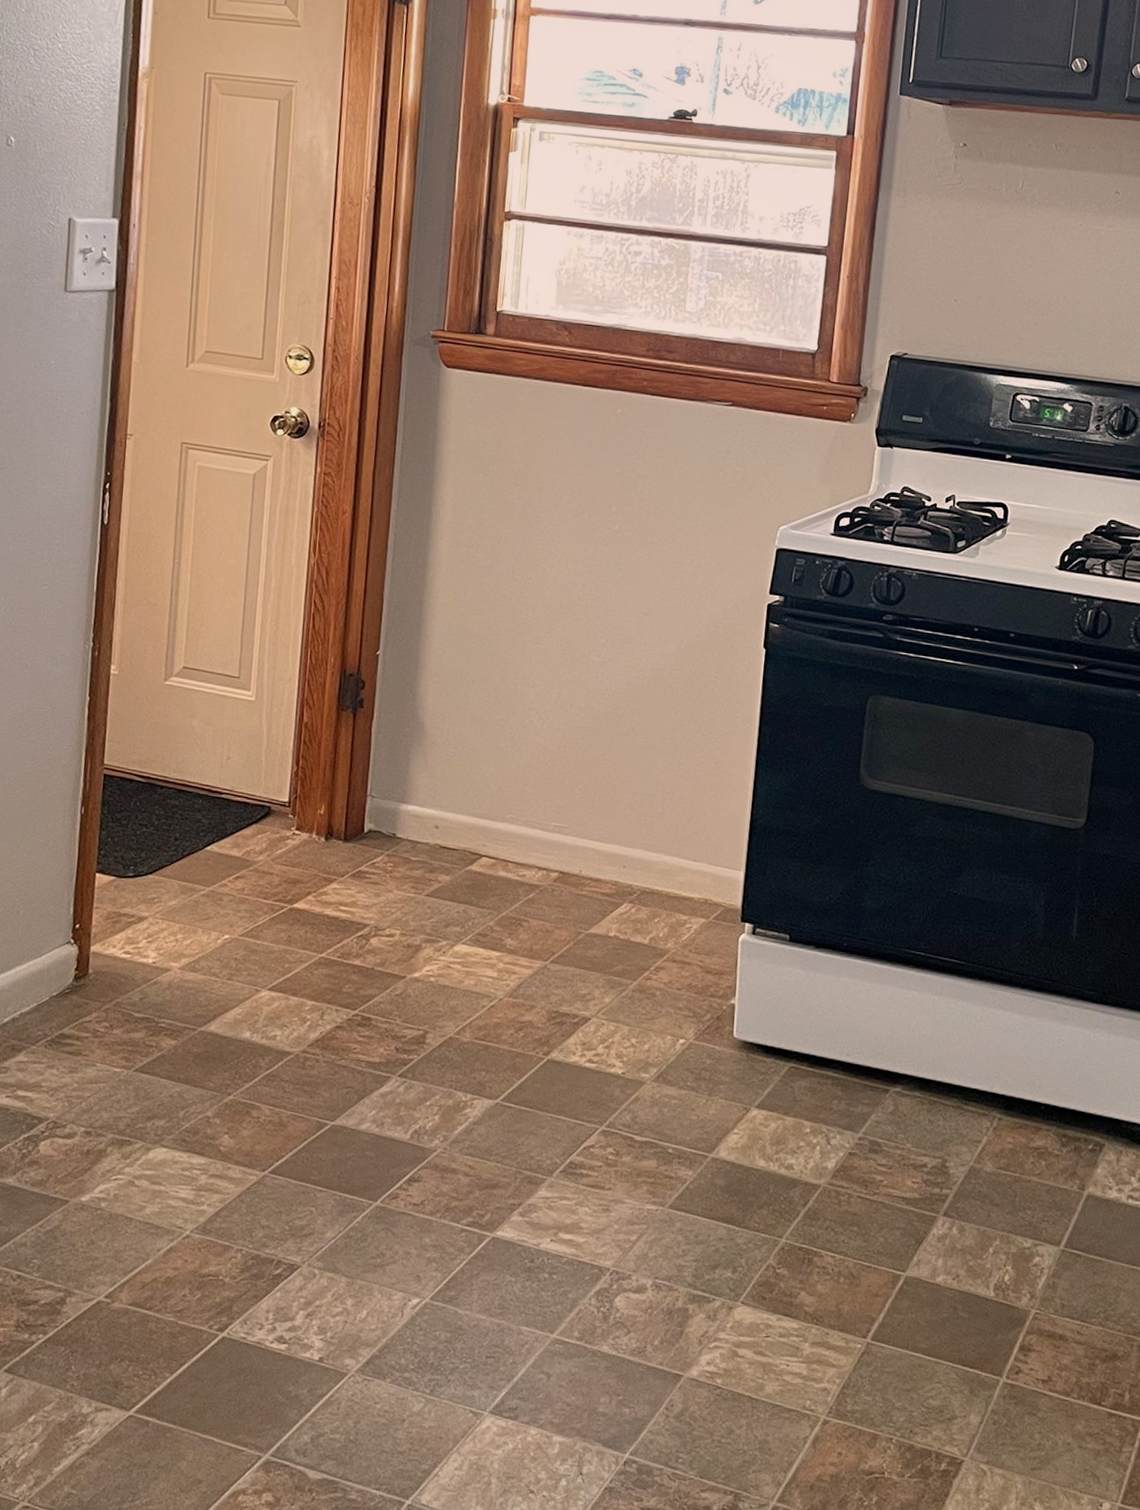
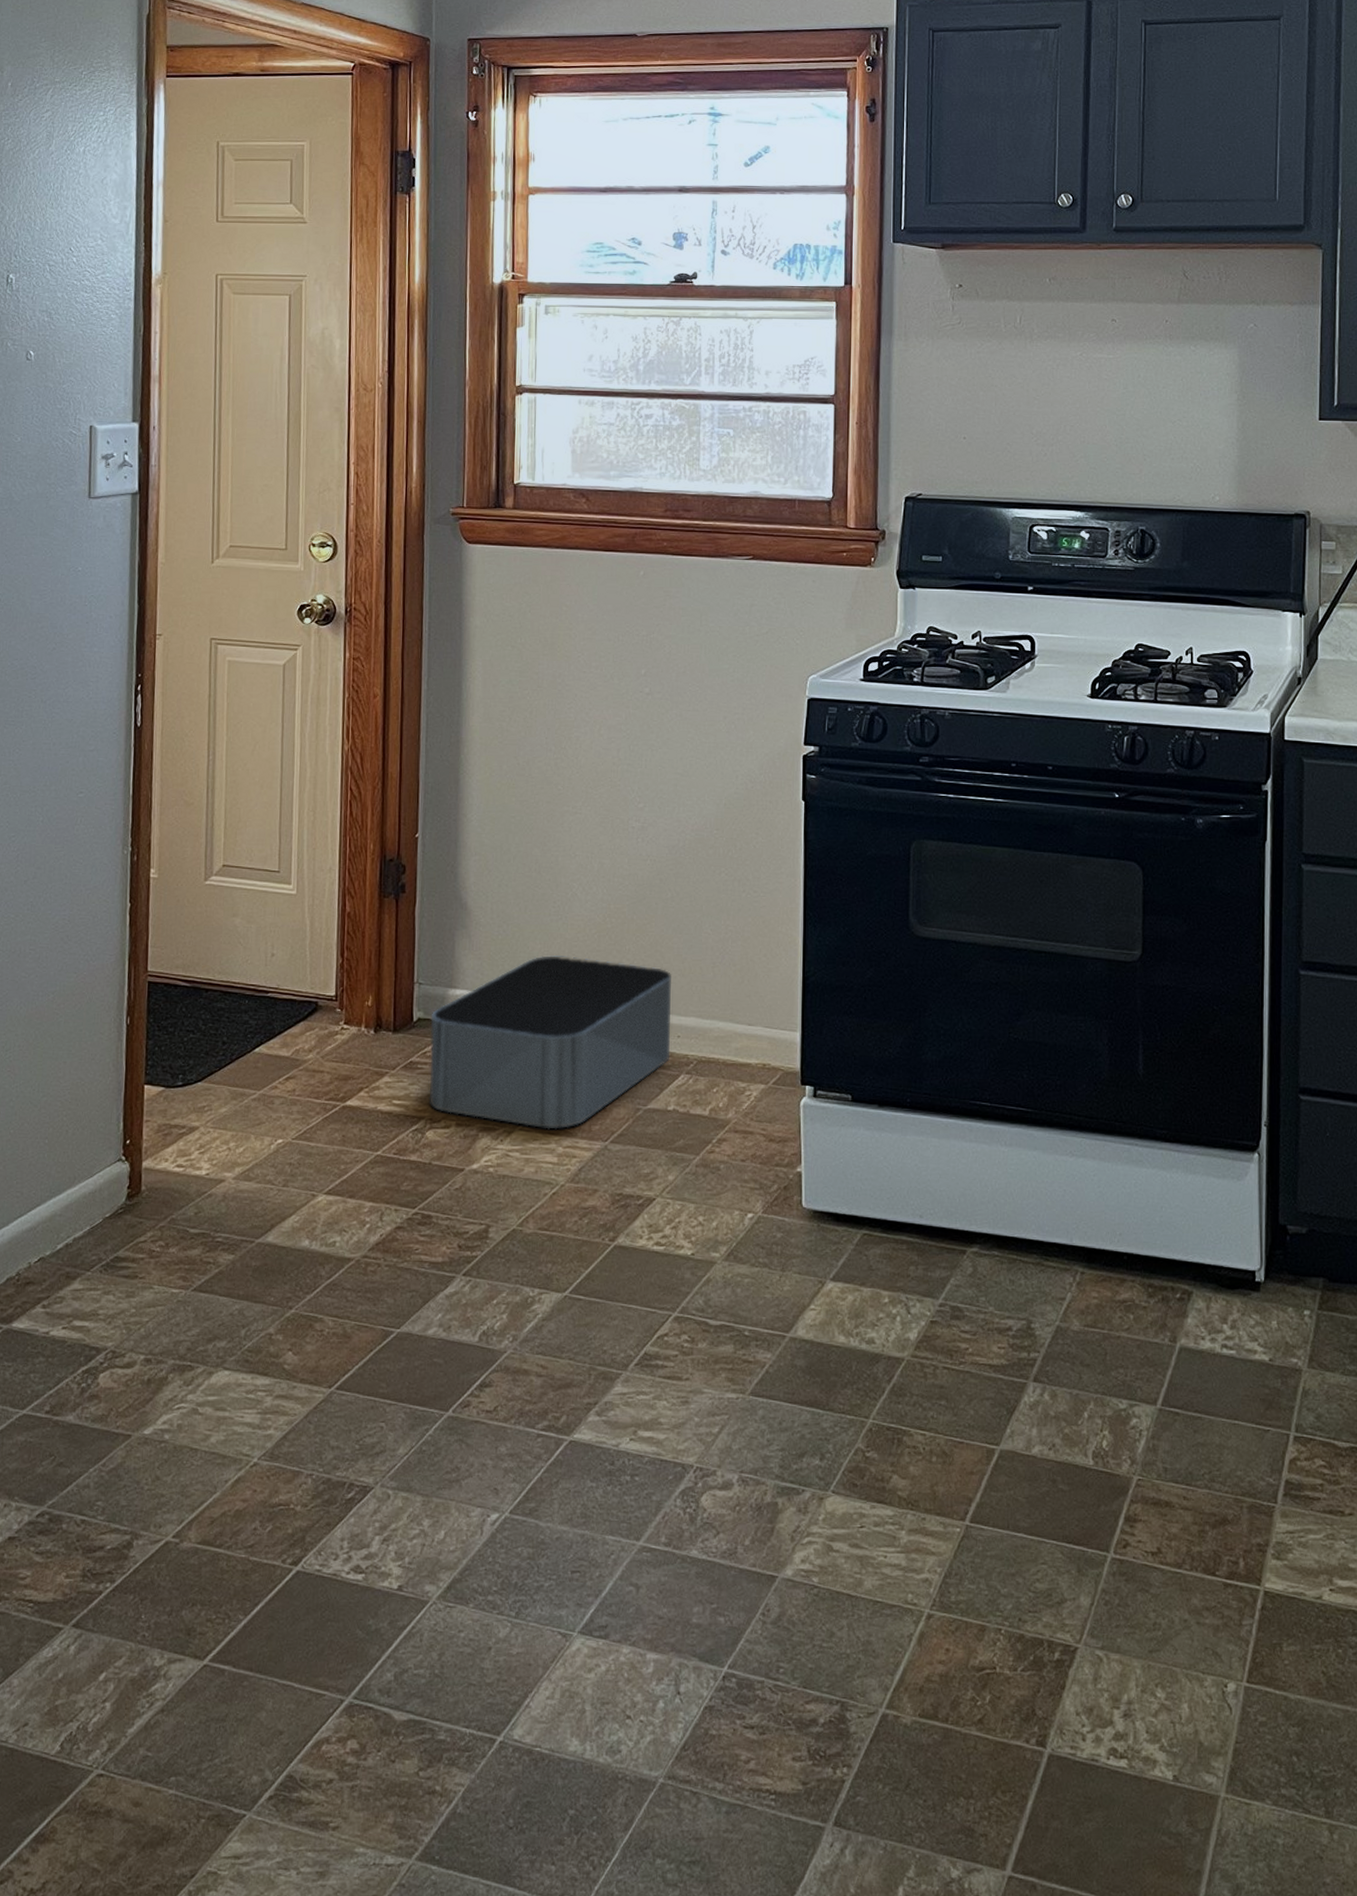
storage bin: none [375,779,621,946] -> present [429,955,671,1130]

